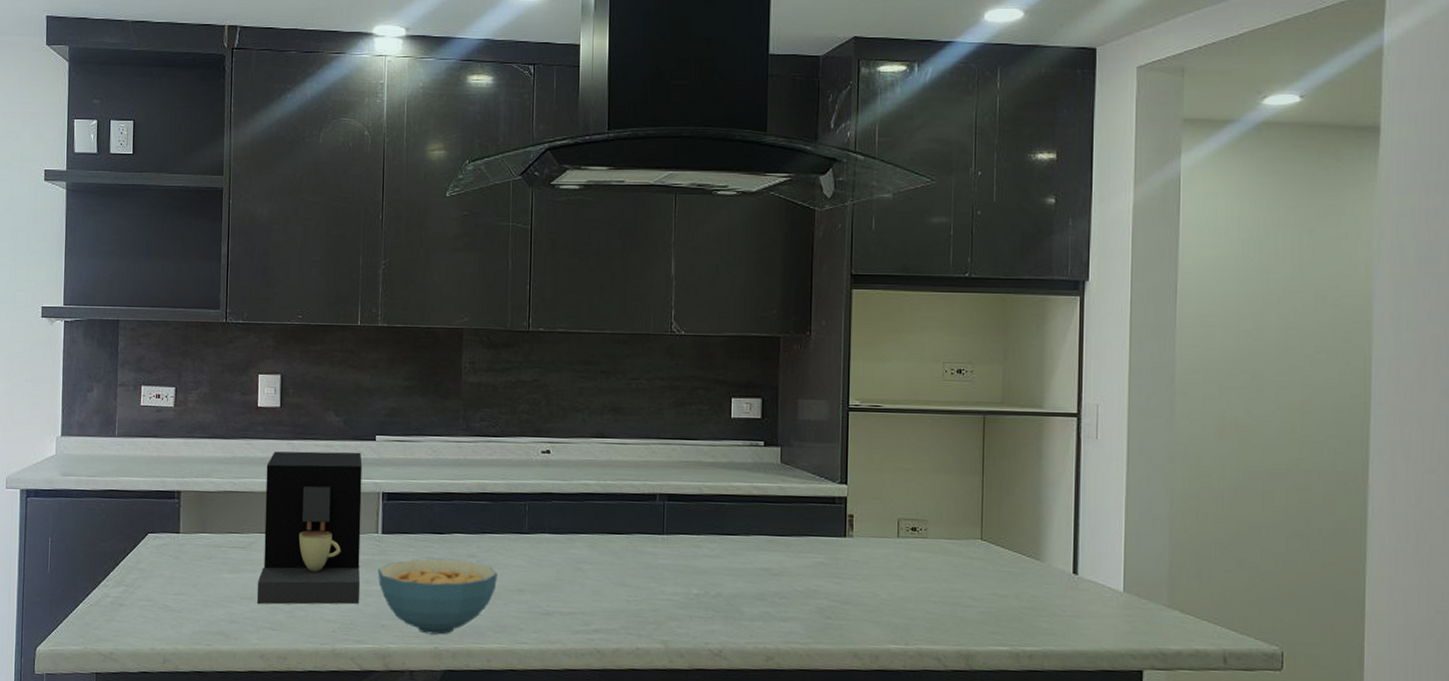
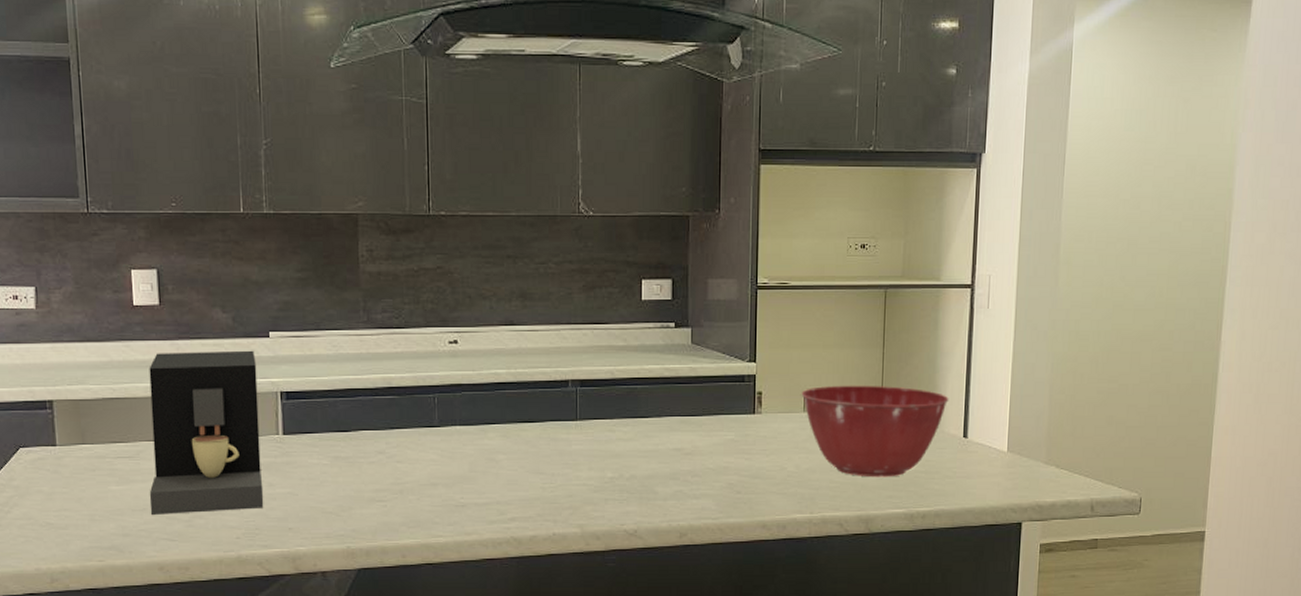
cereal bowl: present [377,559,498,635] -> none [281,458,410,534]
mixing bowl: none [895,511,1056,612] -> present [801,385,949,478]

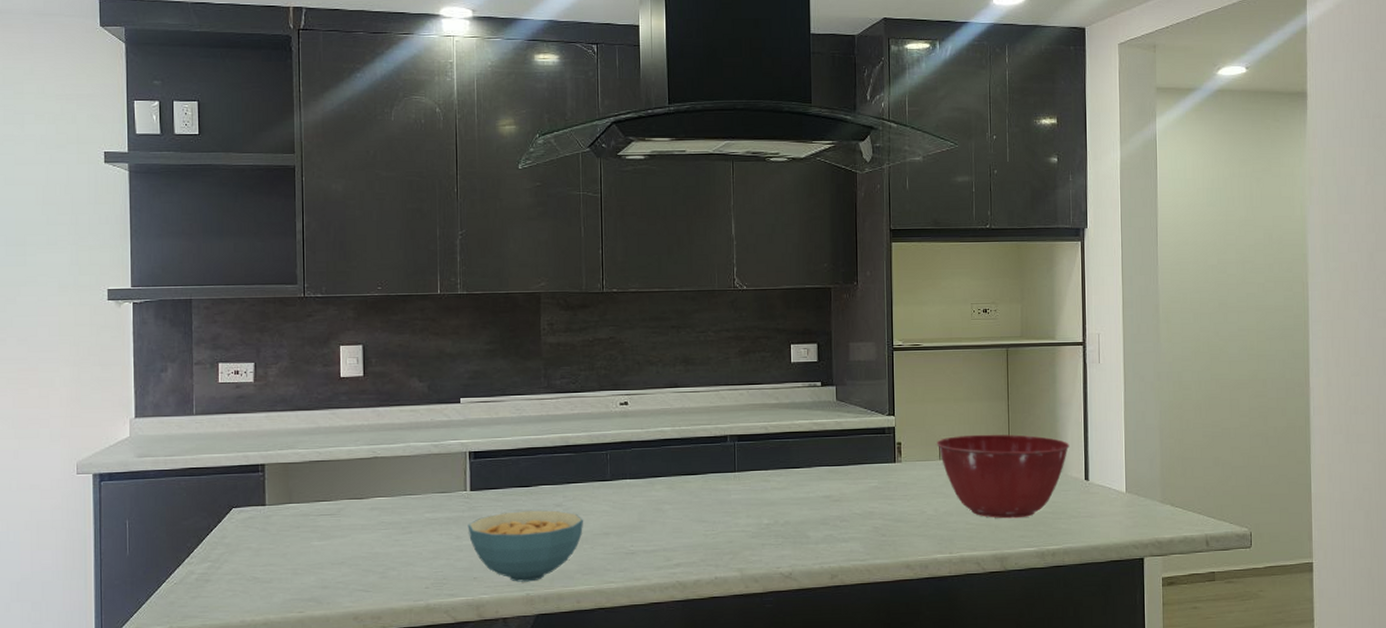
coffee maker: present [149,350,264,515] -> none [349,415,452,568]
cereal bowl: none [281,458,410,534] -> present [468,510,584,582]

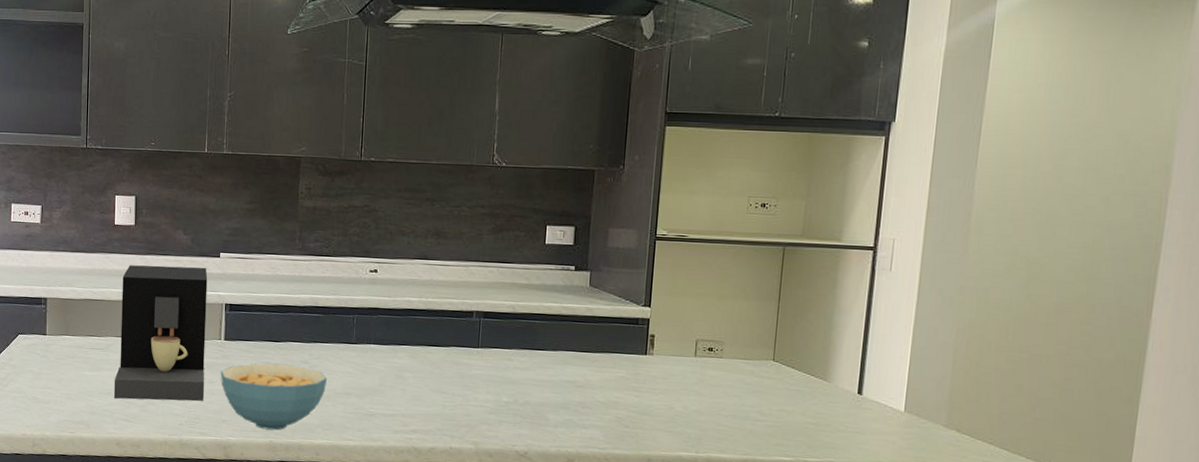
coffee maker: none [349,415,452,568] -> present [114,265,208,402]
mixing bowl: present [936,434,1070,519] -> none [693,334,845,426]

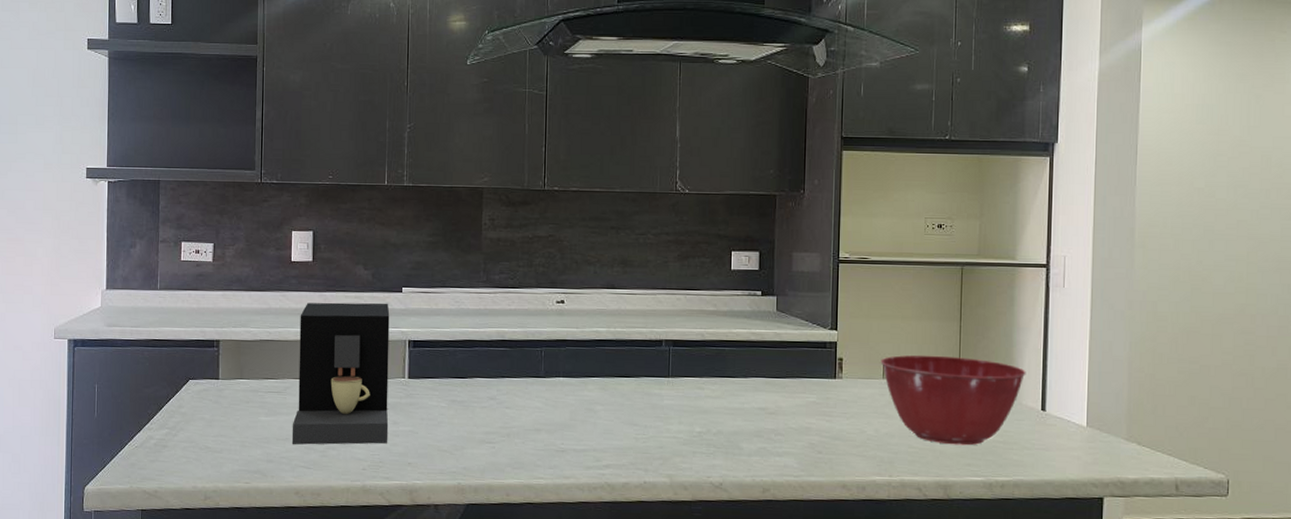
cereal bowl: present [220,363,328,430] -> none [404,401,517,471]
mixing bowl: none [693,334,845,426] -> present [880,355,1026,446]

